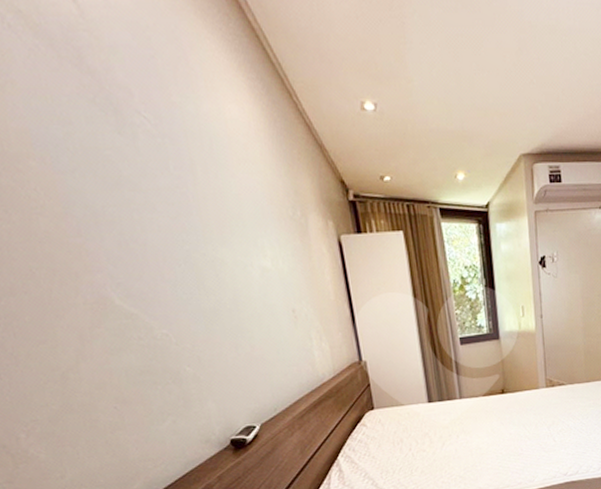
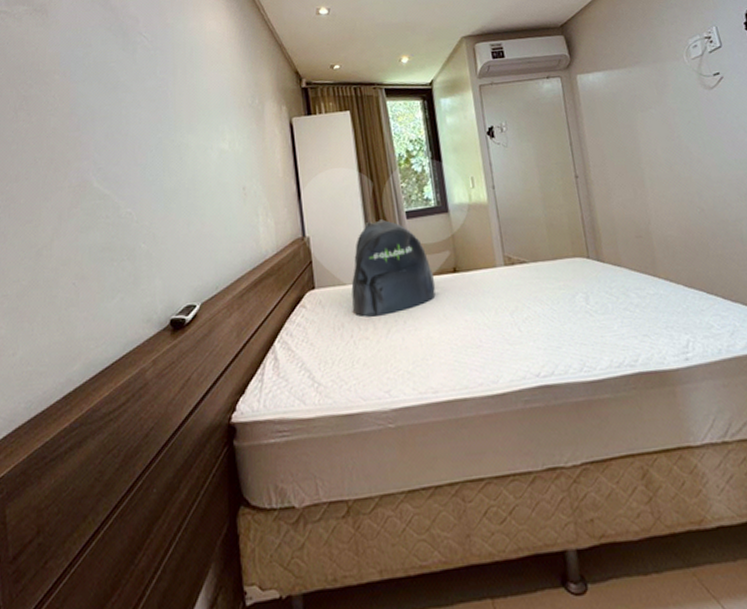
backpack: none [408,345,486,433] -> present [351,219,436,318]

